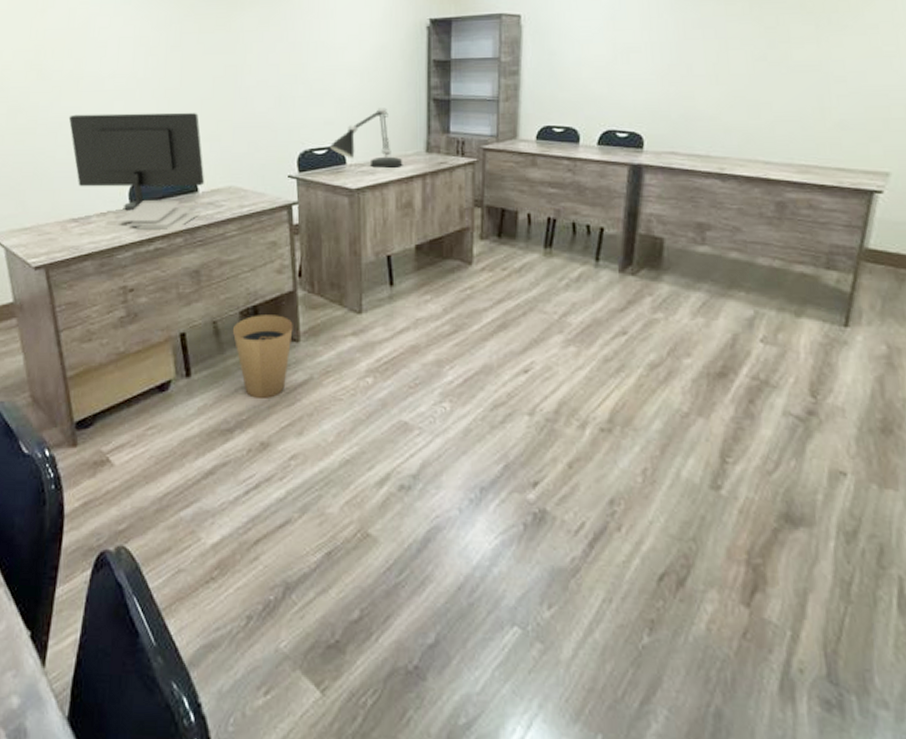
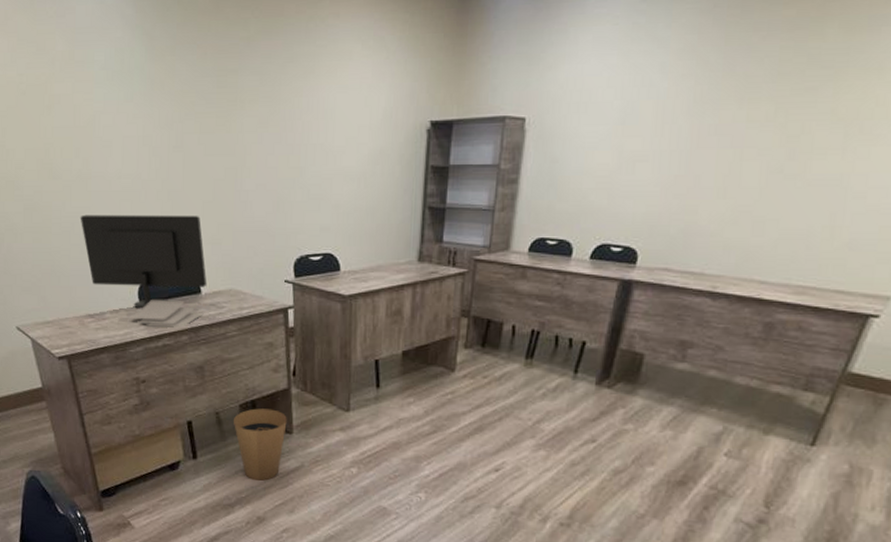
desk lamp: present [329,108,403,169] -> none [324,215,395,277]

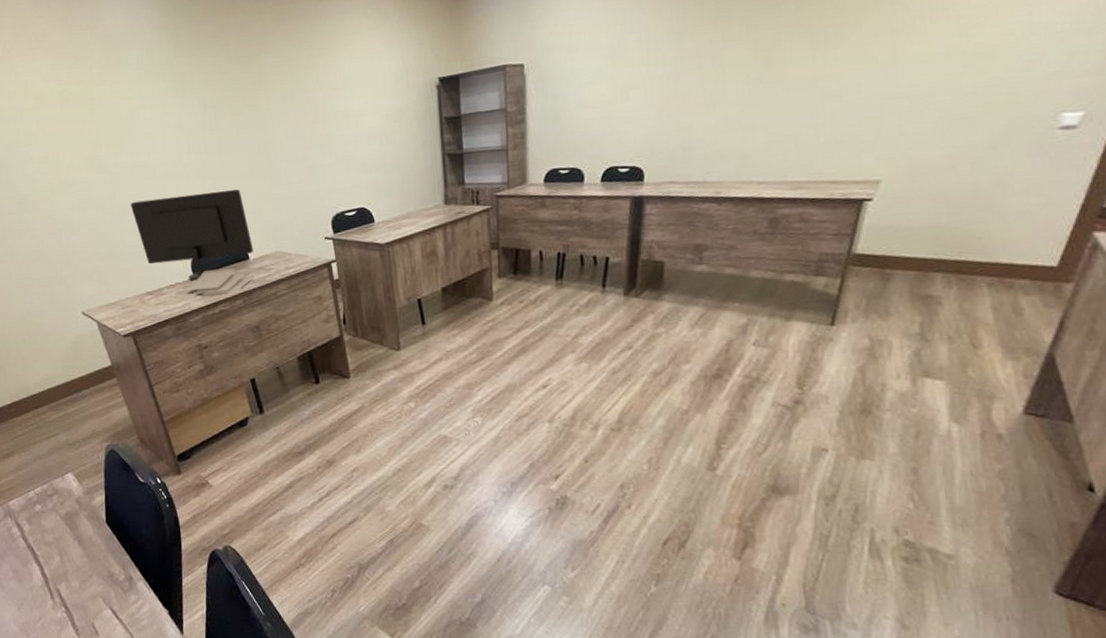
trash can: present [233,408,287,481] -> none [293,357,344,426]

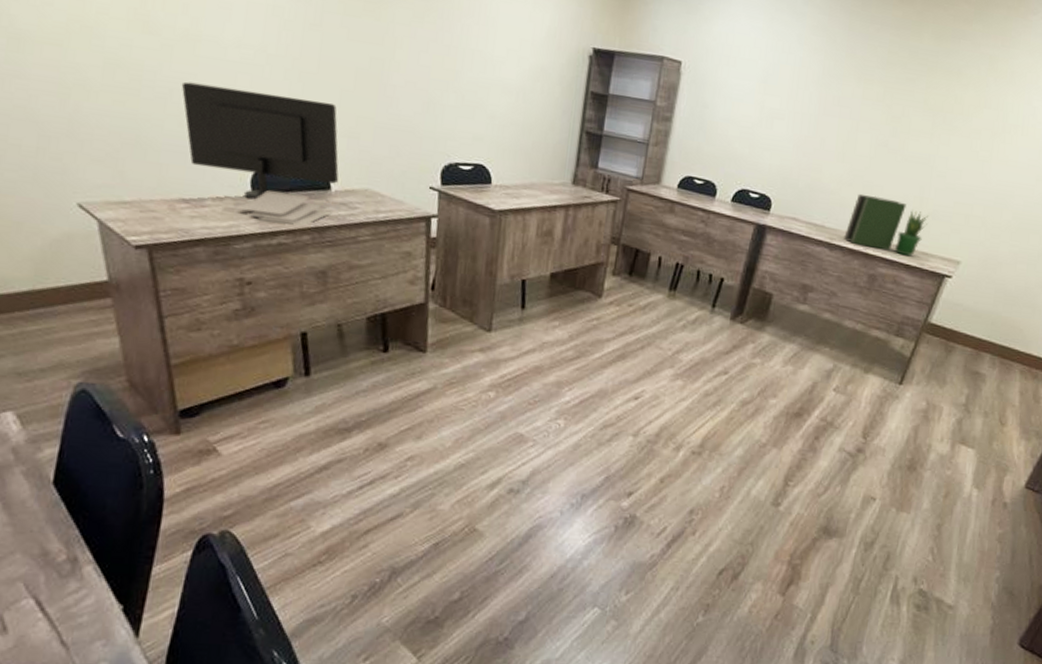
binder: none [731,135,799,193] -> present [844,193,906,251]
planter: none [793,139,829,190] -> present [895,210,928,257]

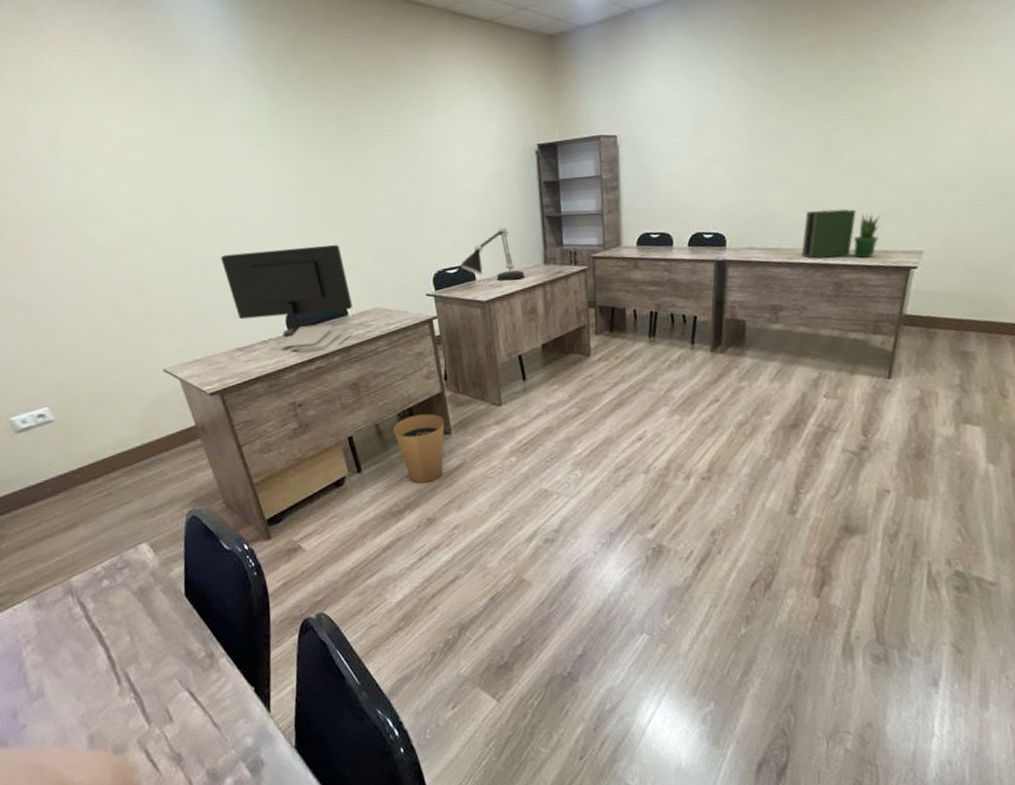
trash can: none [357,322,422,403] -> present [392,413,445,484]
desk lamp: none [475,131,549,195] -> present [459,227,525,282]

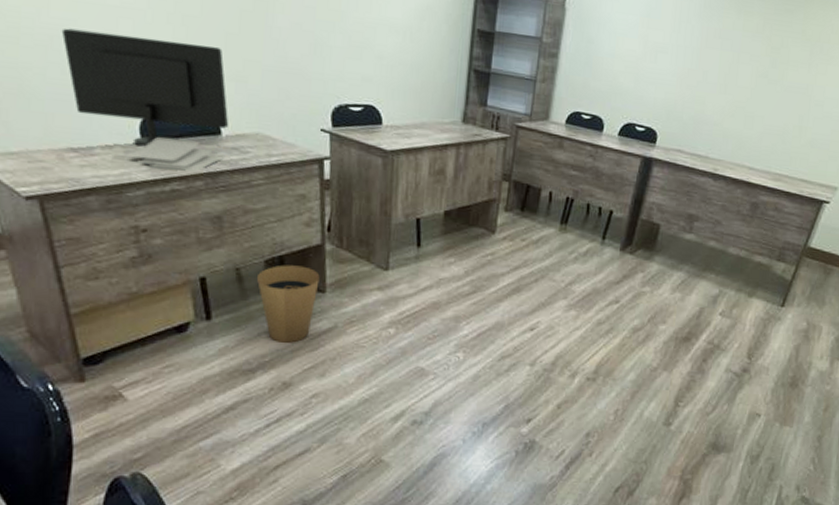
desk lamp: present [459,227,525,282] -> none [365,71,439,135]
binder: present [801,209,856,259] -> none [727,124,786,179]
planter: present [852,214,881,258] -> none [776,139,807,184]

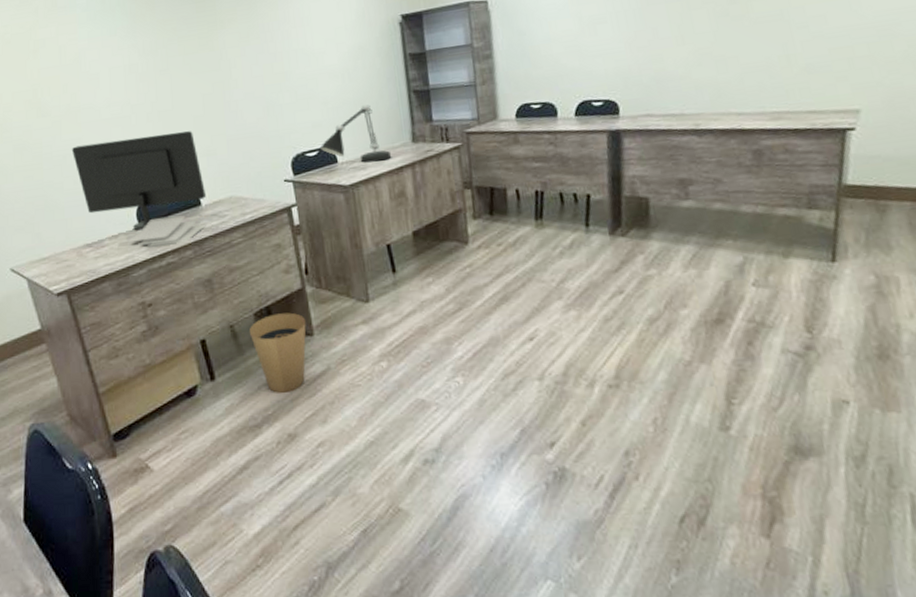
desk lamp: none [365,71,439,135] -> present [319,105,392,163]

